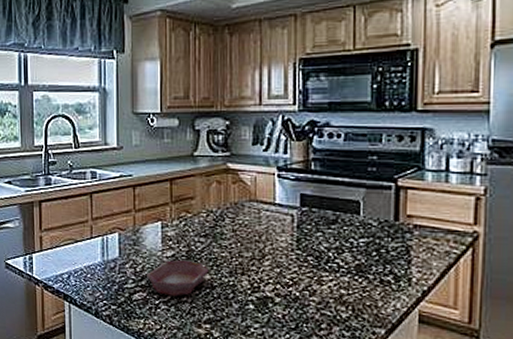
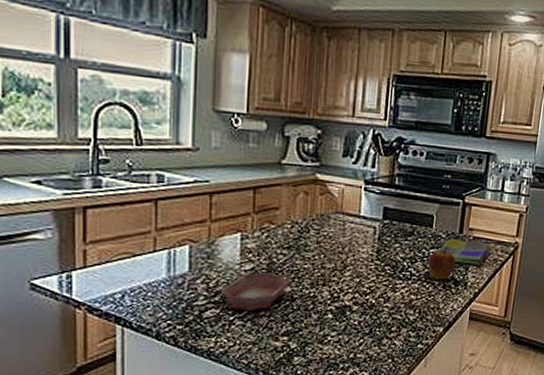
apple: none [358,236,394,274] -> present [428,247,456,280]
dish towel: none [370,227,440,258] -> present [439,239,491,265]

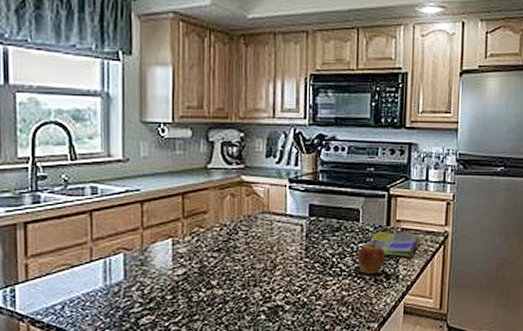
bowl: present [221,273,290,311] -> none [156,277,222,316]

